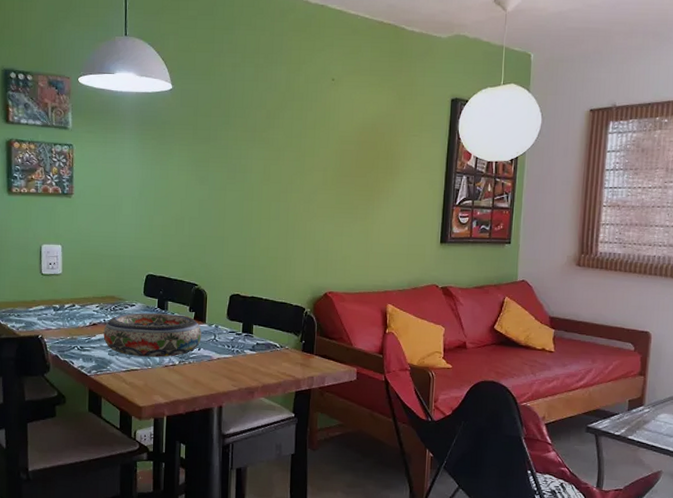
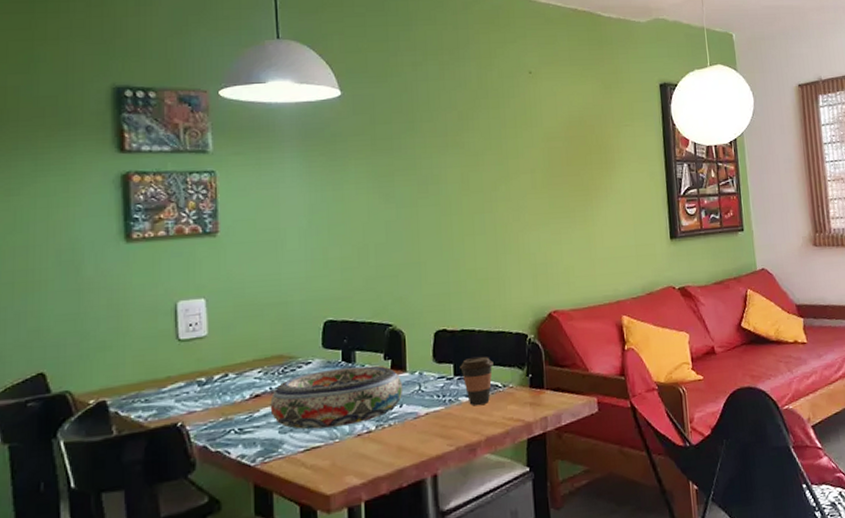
coffee cup: none [247,320,275,358] -> present [460,356,494,405]

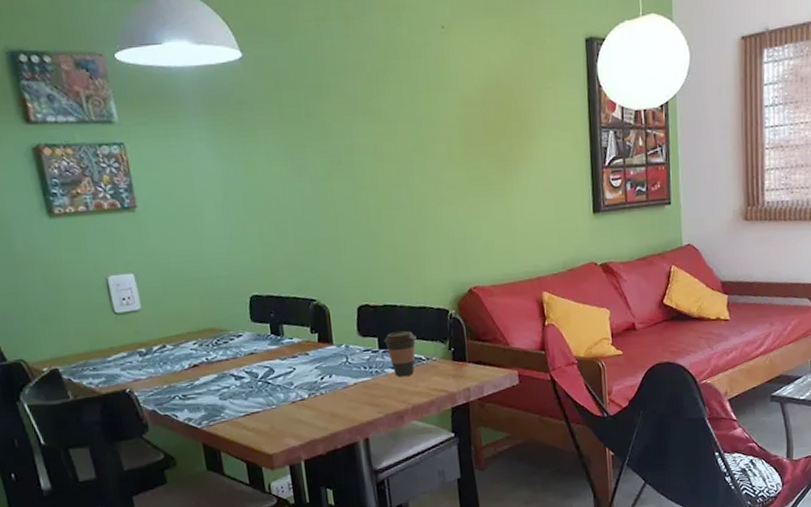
bowl: present [270,365,403,430] -> none [208,338,332,397]

